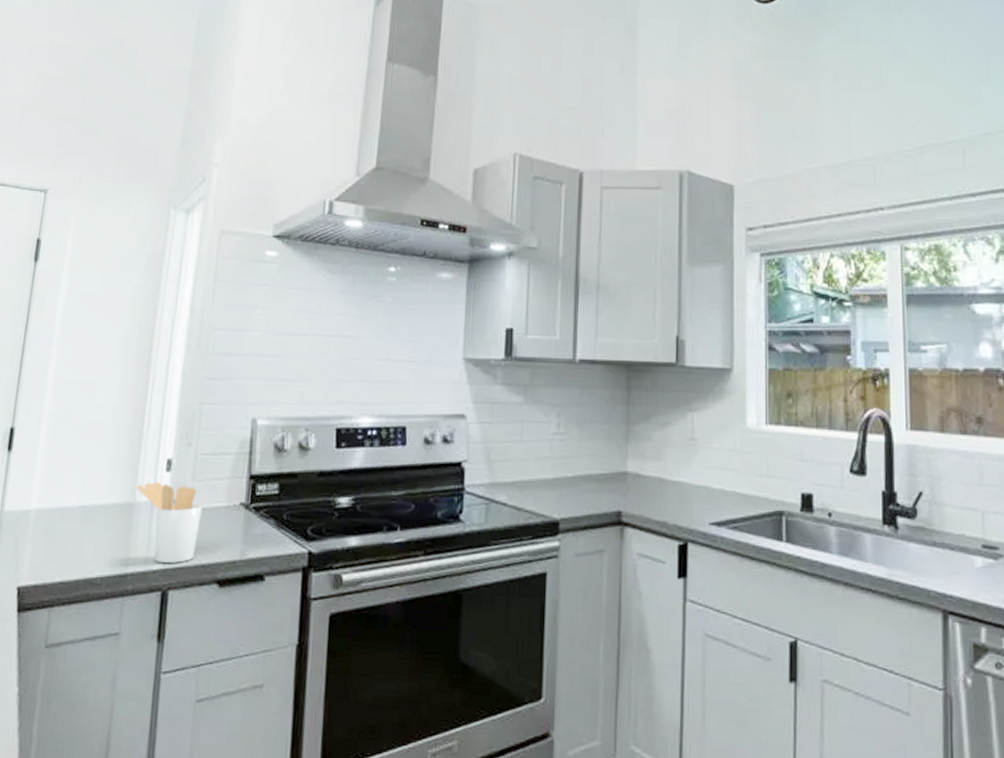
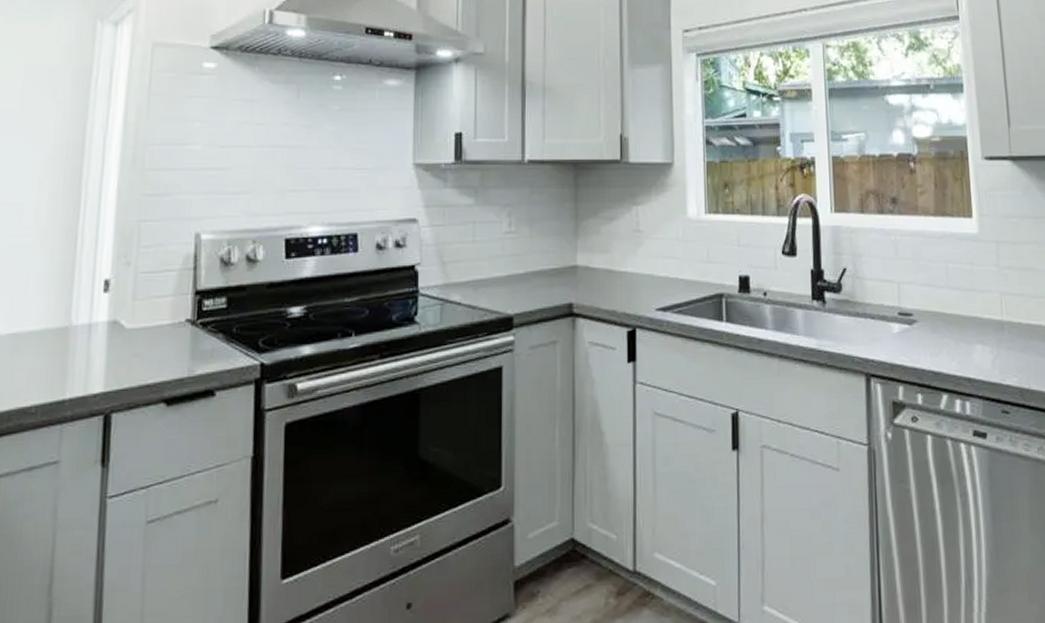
utensil holder: present [136,481,202,564] -> none [71,303,145,387]

